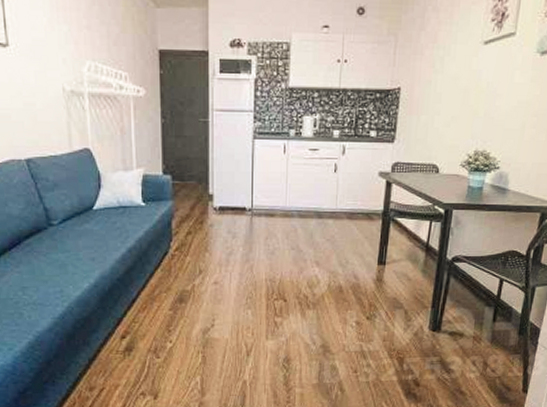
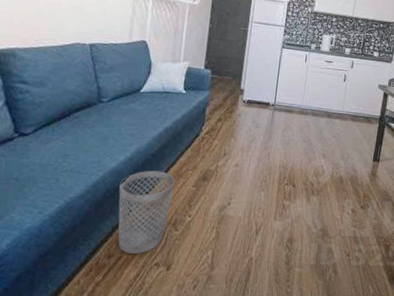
wastebasket: none [88,296,148,385] -> present [118,170,175,255]

